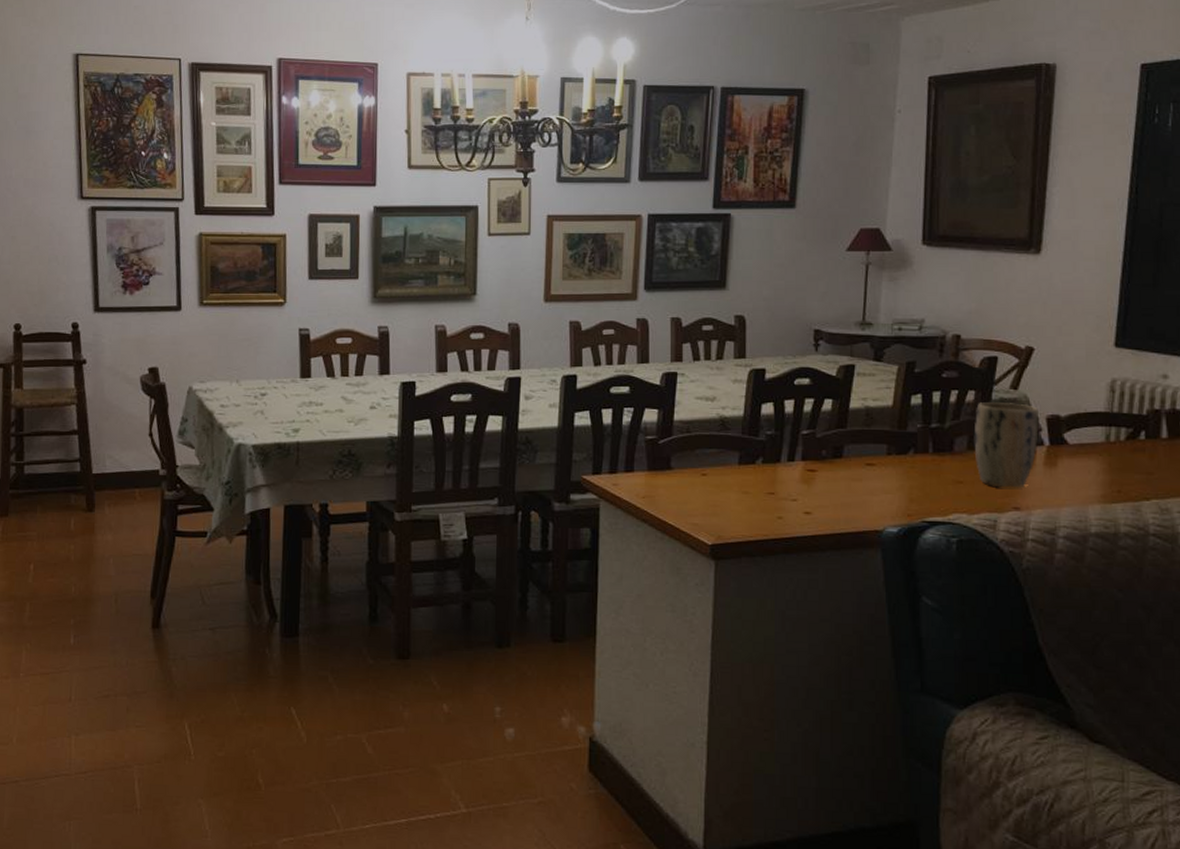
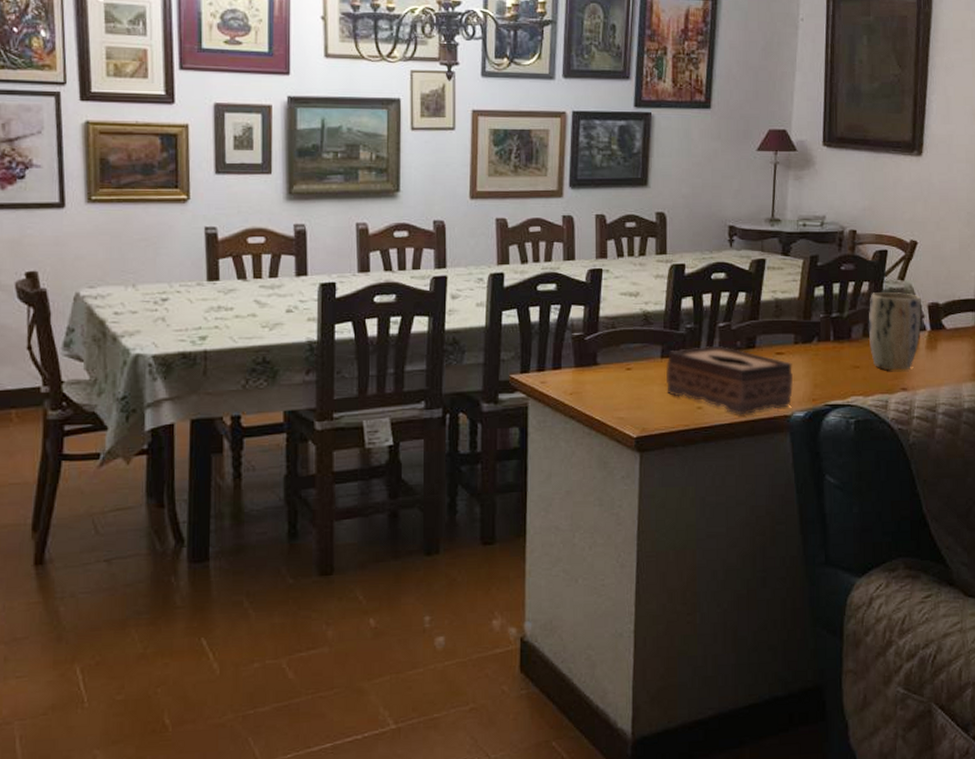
tissue box: none [743,453,886,528] -> present [665,345,794,415]

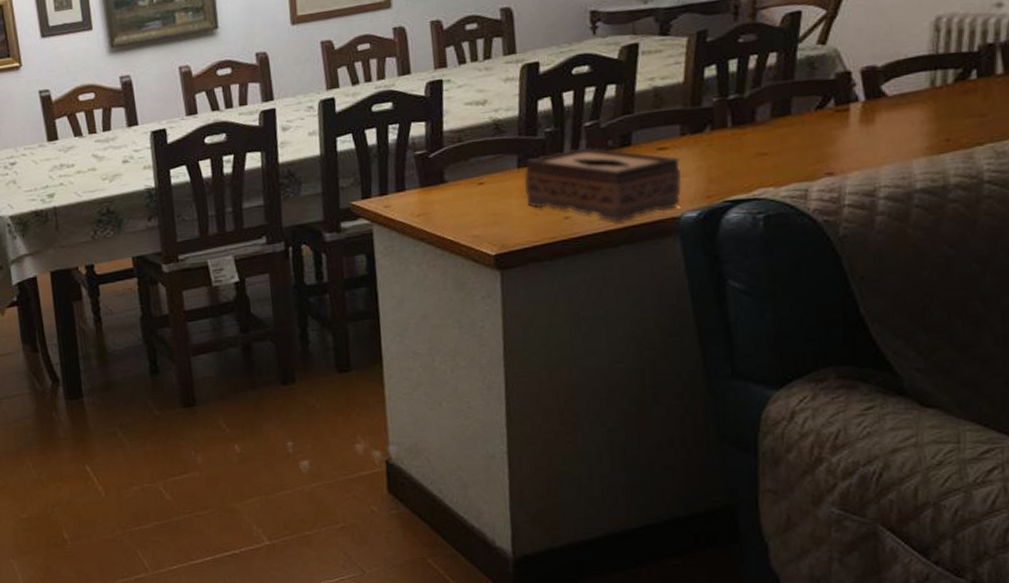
plant pot: present [868,292,922,371] -> none [777,59,853,154]

